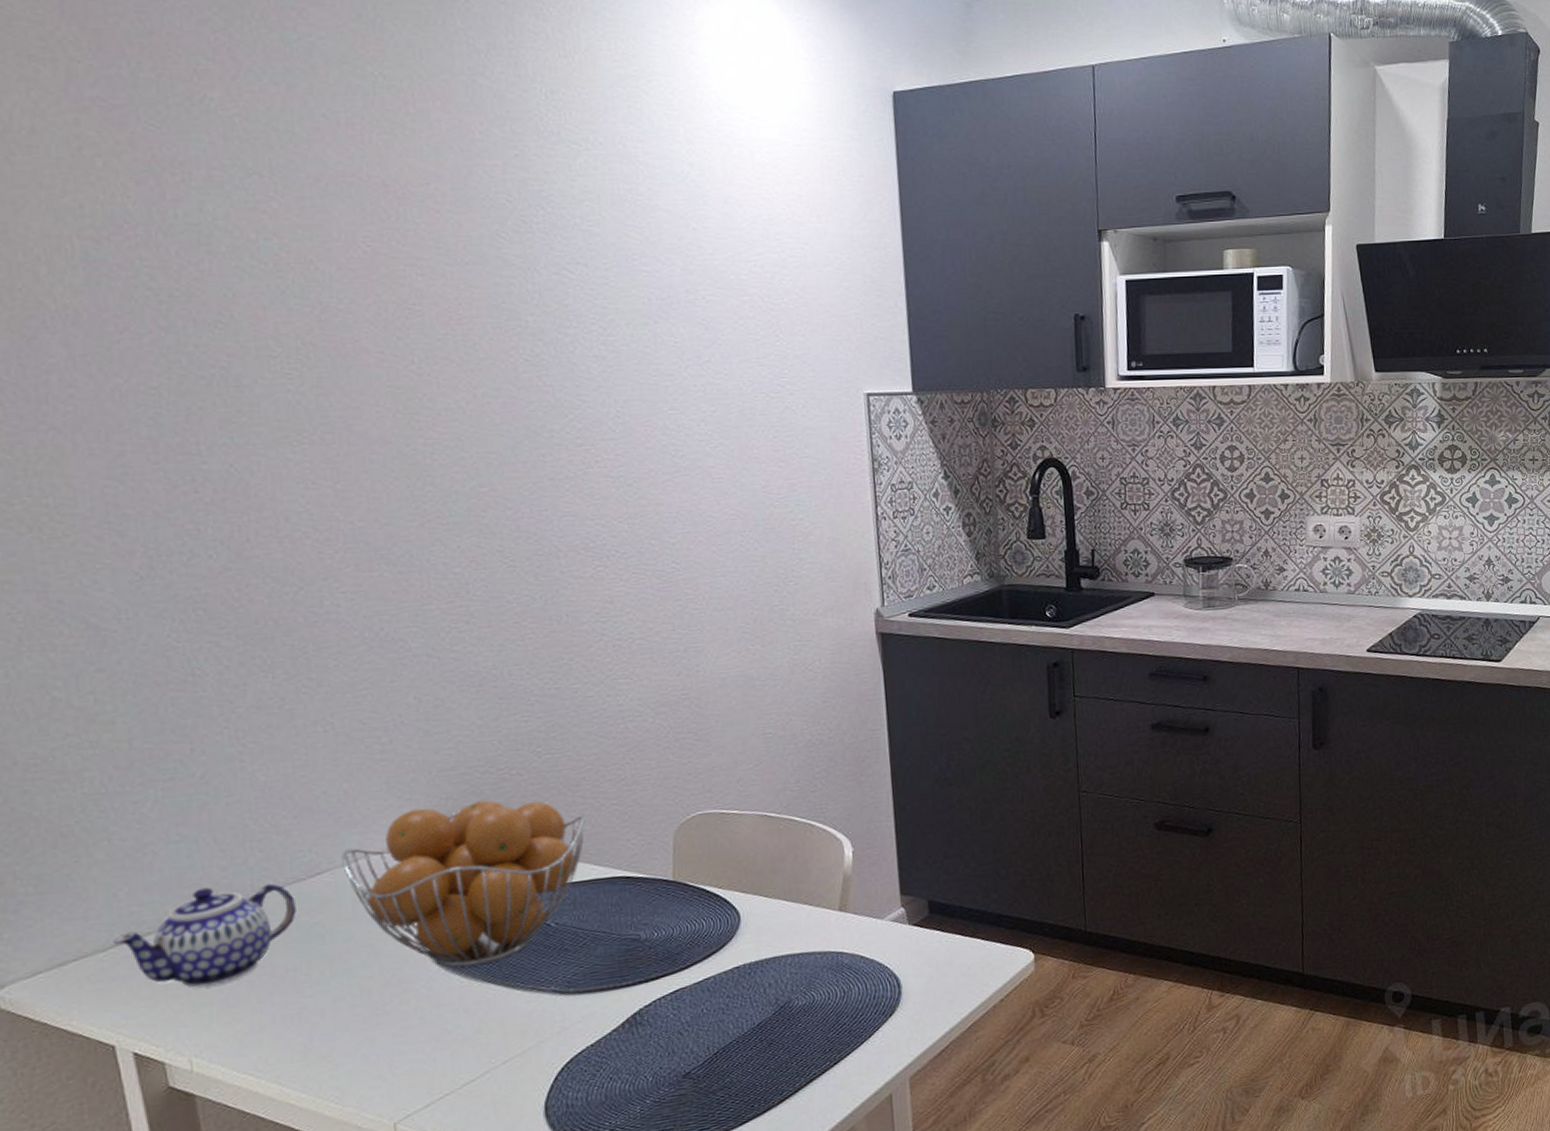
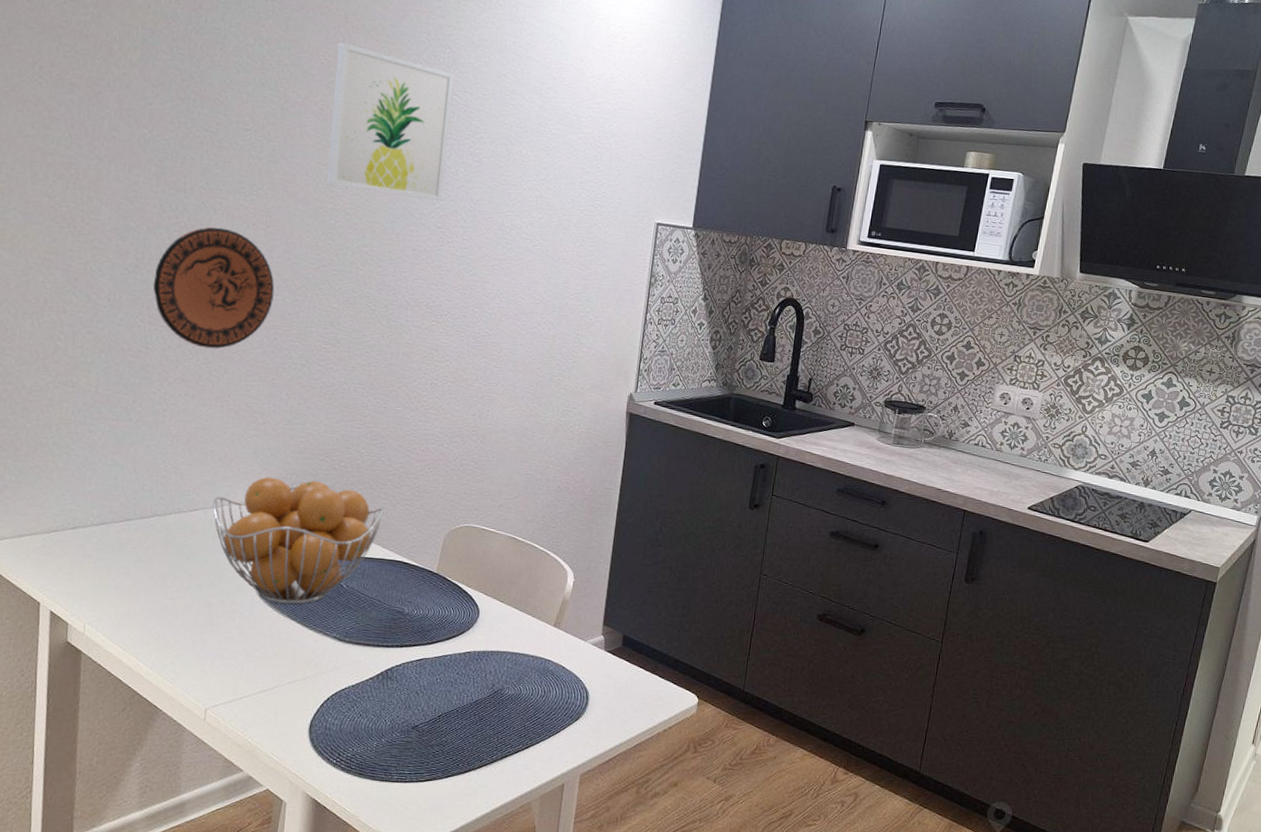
teapot: present [113,883,296,988] -> none [55,502,176,576]
decorative plate: none [181,494,367,660] -> present [153,227,275,349]
wall art: none [382,221,575,413] -> present [326,43,454,201]

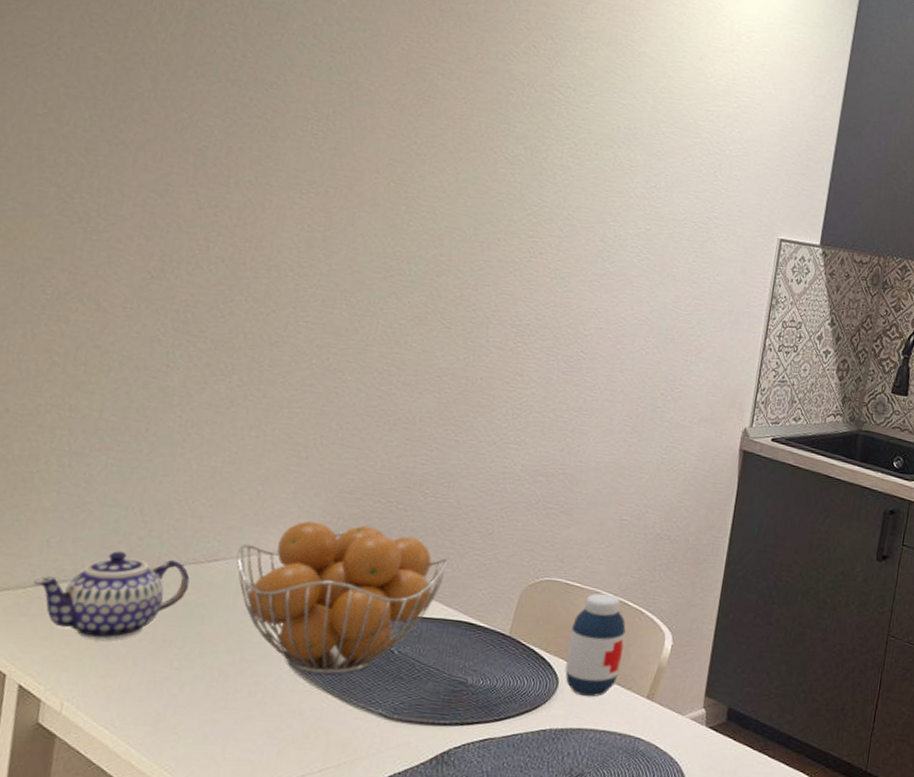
teapot: none [55,502,176,576] -> present [34,551,190,640]
decorative plate: present [153,227,275,349] -> none [180,227,331,369]
wall art: present [326,43,454,201] -> none [399,27,555,207]
medicine bottle: none [484,537,534,625] -> present [565,593,626,697]

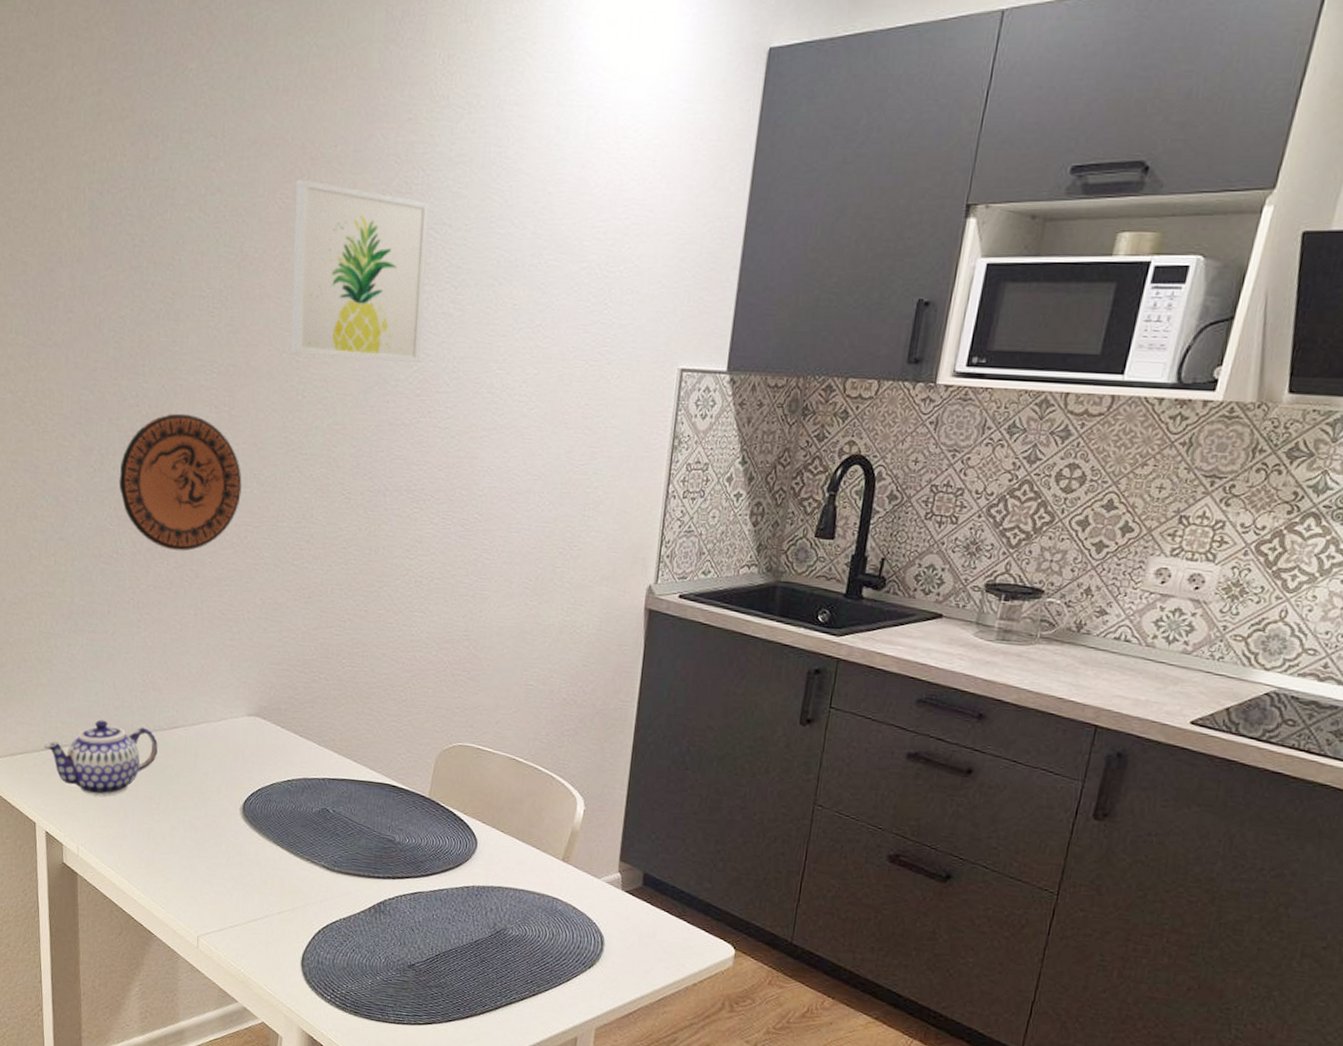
decorative plate: none [180,227,331,369] -> present [119,413,242,551]
fruit basket: present [236,521,449,676] -> none [192,691,369,831]
wall art: none [399,27,555,207] -> present [290,180,429,362]
medicine bottle: present [565,593,626,697] -> none [482,758,538,858]

